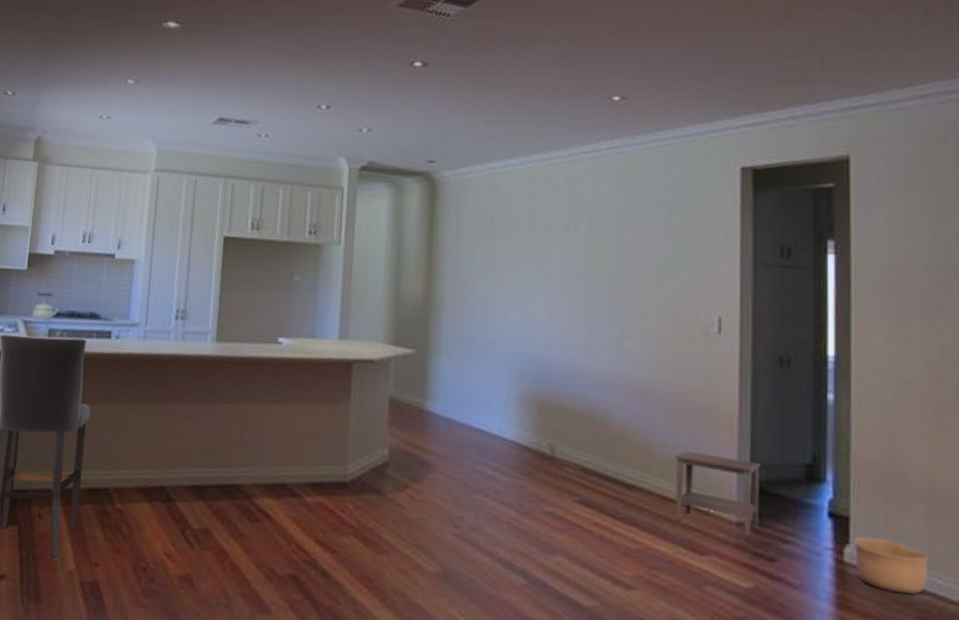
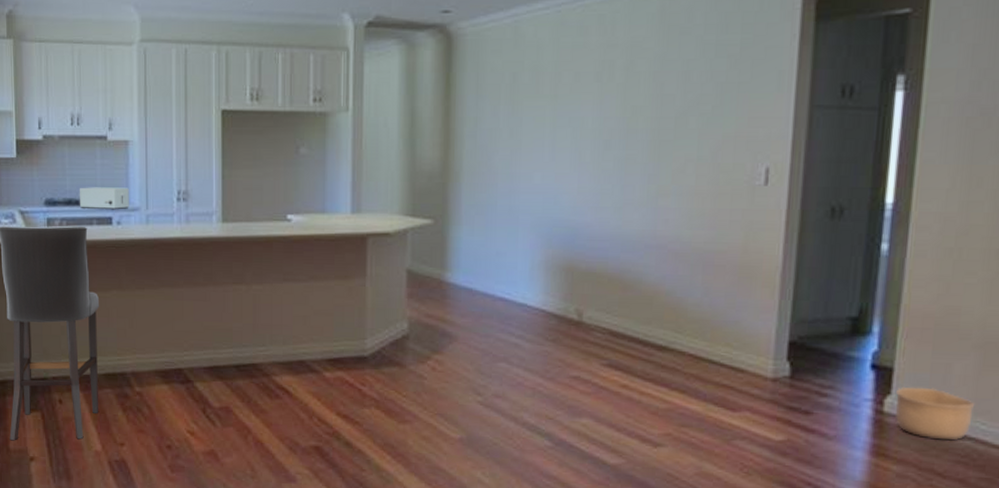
kettle: present [31,292,59,322] -> none [25,180,55,211]
toaster: none [81,301,131,325] -> present [79,187,129,210]
side table: present [674,450,760,537] -> none [708,309,802,392]

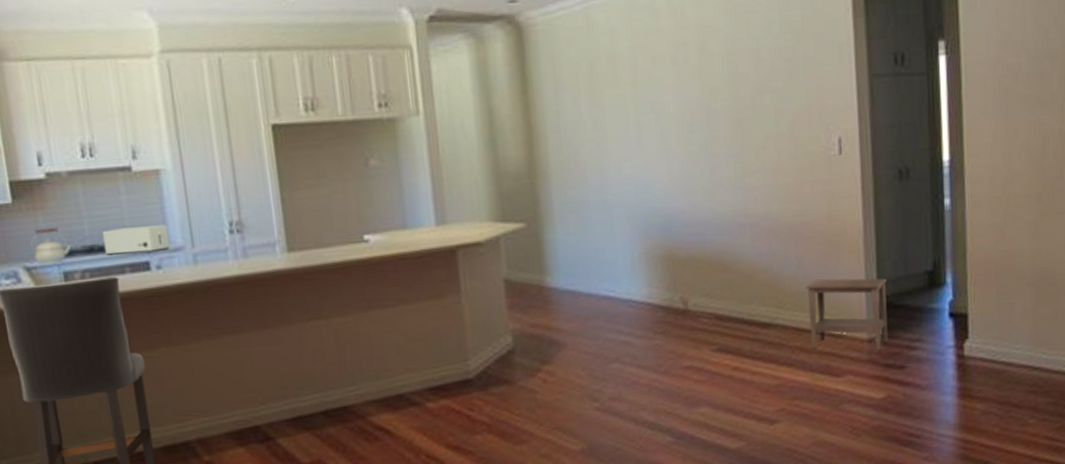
kettle: none [25,180,55,211] -> present [29,226,72,266]
side table: none [708,309,802,392] -> present [806,278,889,351]
basket: present [894,386,974,441] -> none [972,327,1035,375]

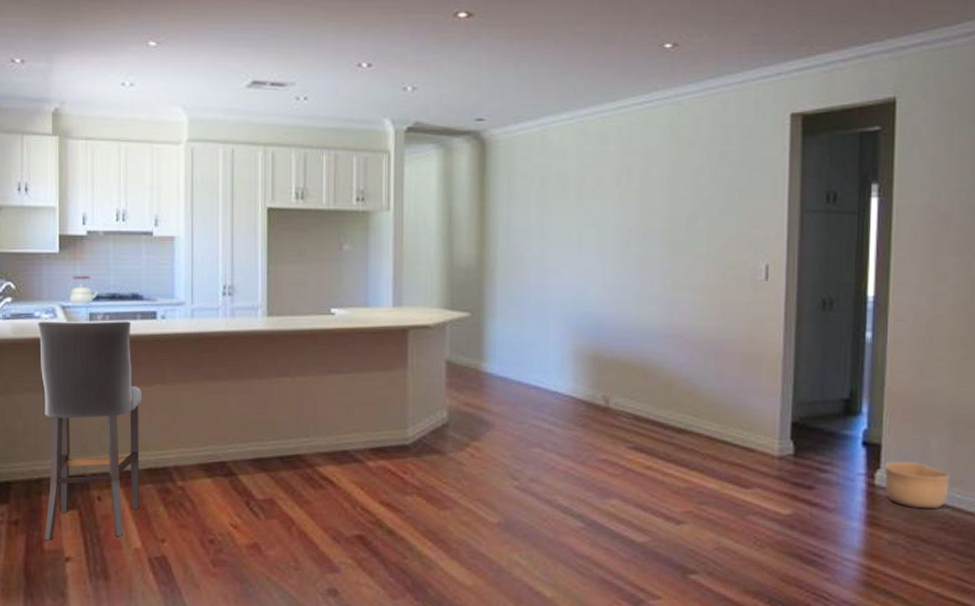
toaster: present [102,224,170,257] -> none [123,282,174,305]
side table: present [806,278,889,351] -> none [722,394,802,469]
basket: none [972,327,1035,375] -> present [884,461,950,509]

